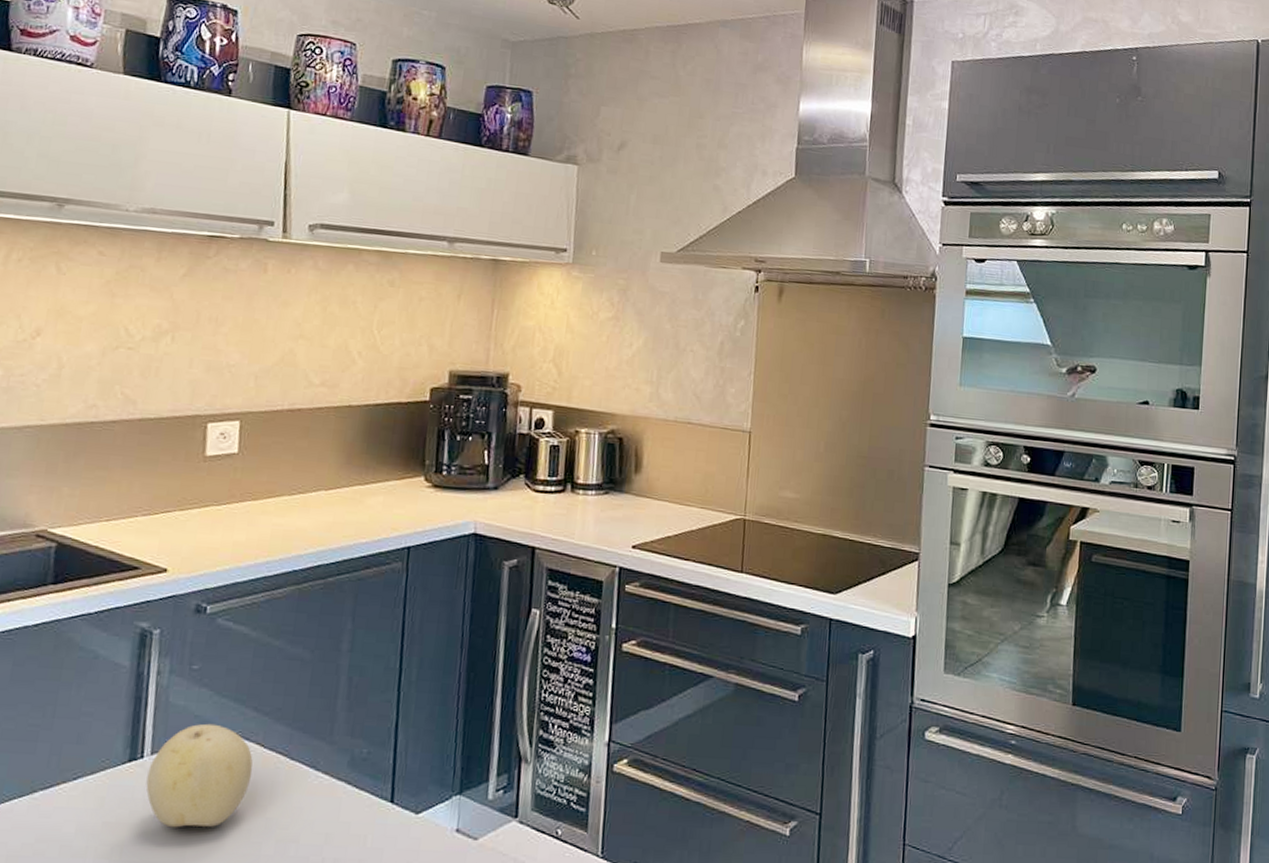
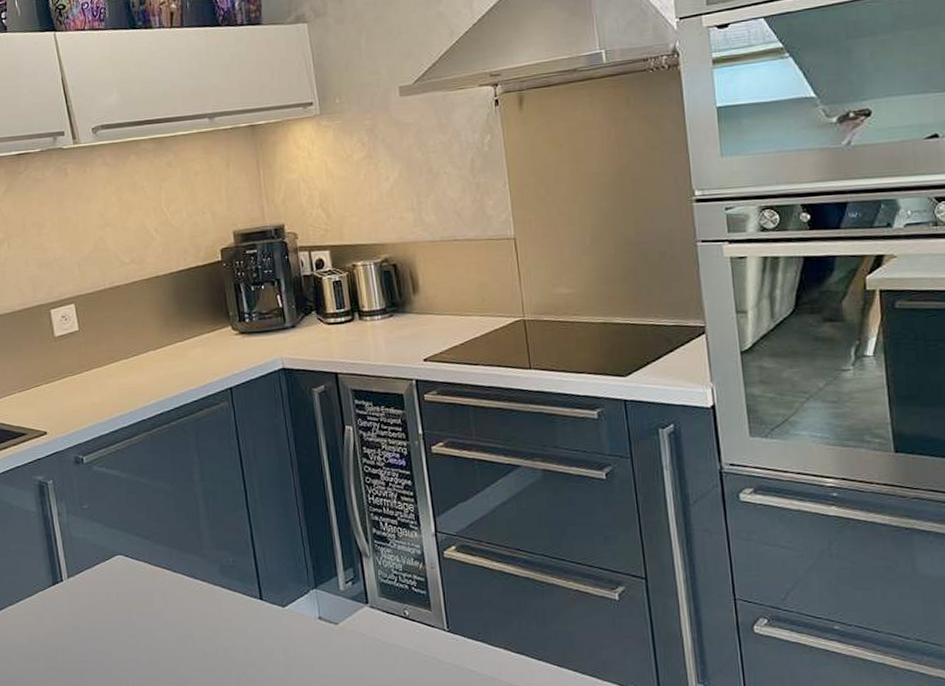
fruit: present [146,723,253,828] -> none [68,550,147,633]

